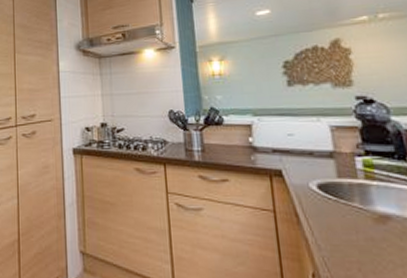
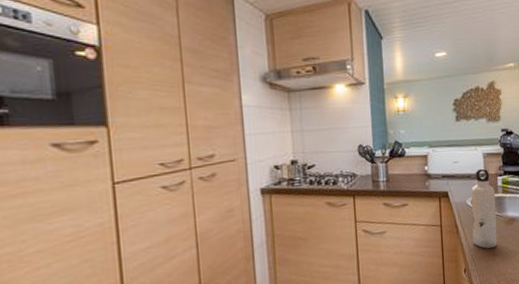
water bottle: none [315,145,363,251] -> present [471,168,497,249]

